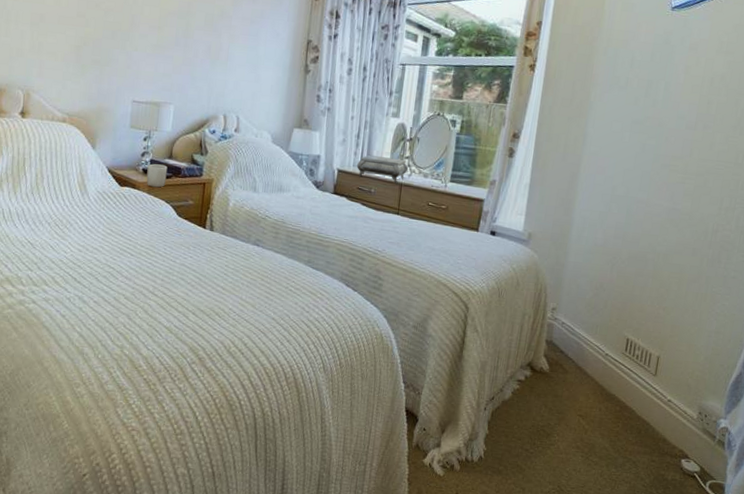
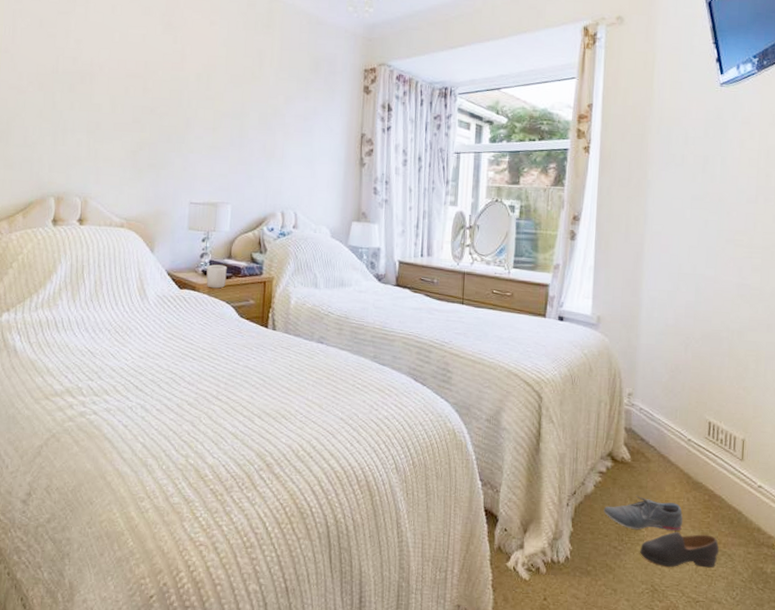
jewelry box: present [356,154,409,183] -> none [417,244,471,272]
shoe: none [519,403,594,438] -> present [603,495,683,531]
shoe: none [549,438,626,472] -> present [639,532,720,567]

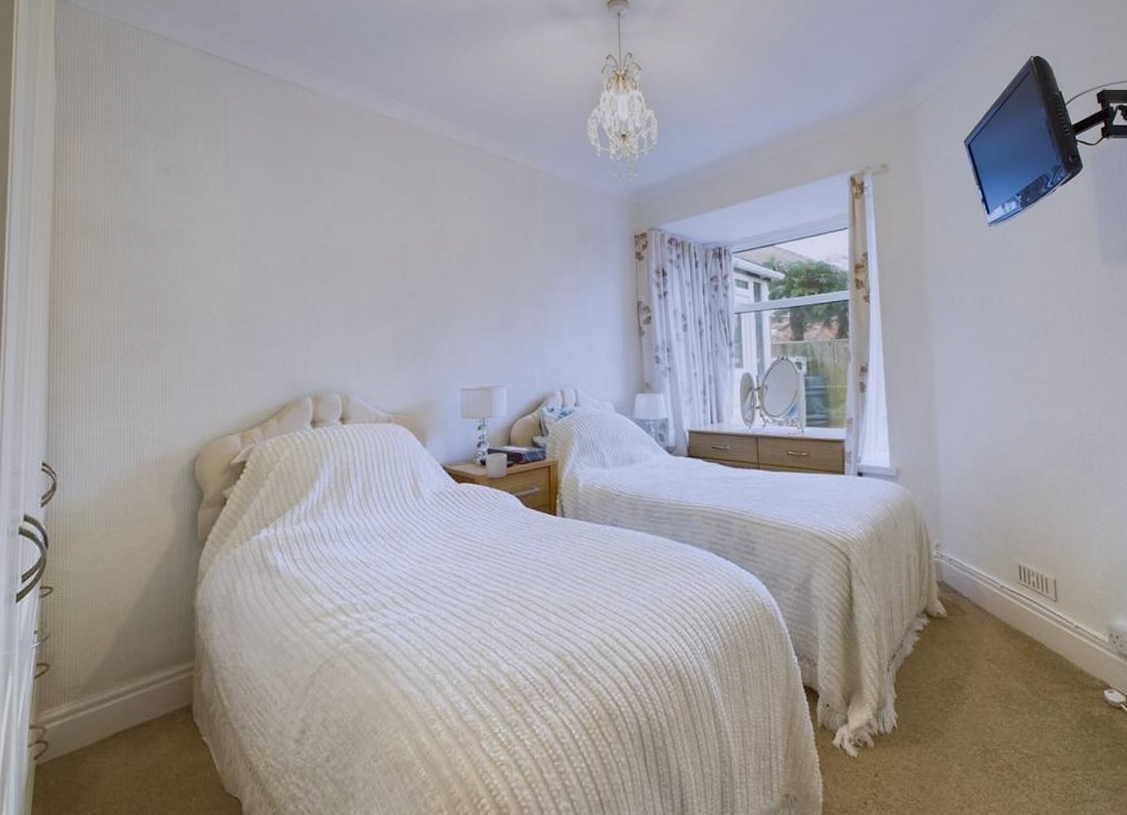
shoe: present [603,495,683,531] -> none [925,651,1006,689]
shoe: present [639,532,720,567] -> none [966,684,1046,724]

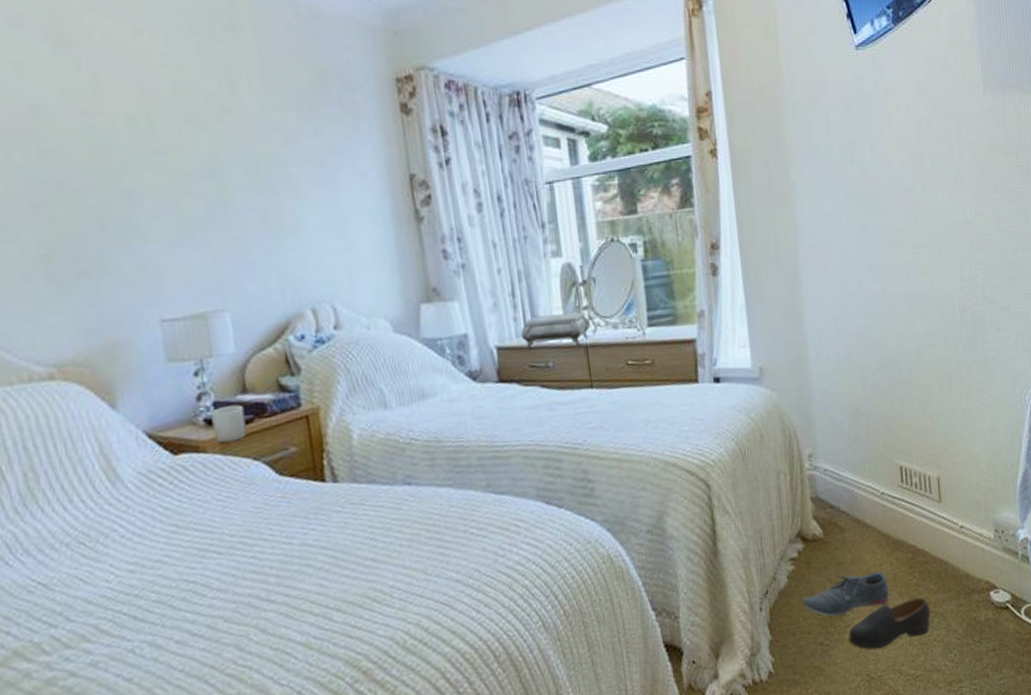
jewelry box: none [707,410,762,436] -> present [520,311,591,350]
shoe: none [925,651,1006,689] -> present [802,571,890,617]
shoe: none [966,684,1046,724] -> present [848,597,931,649]

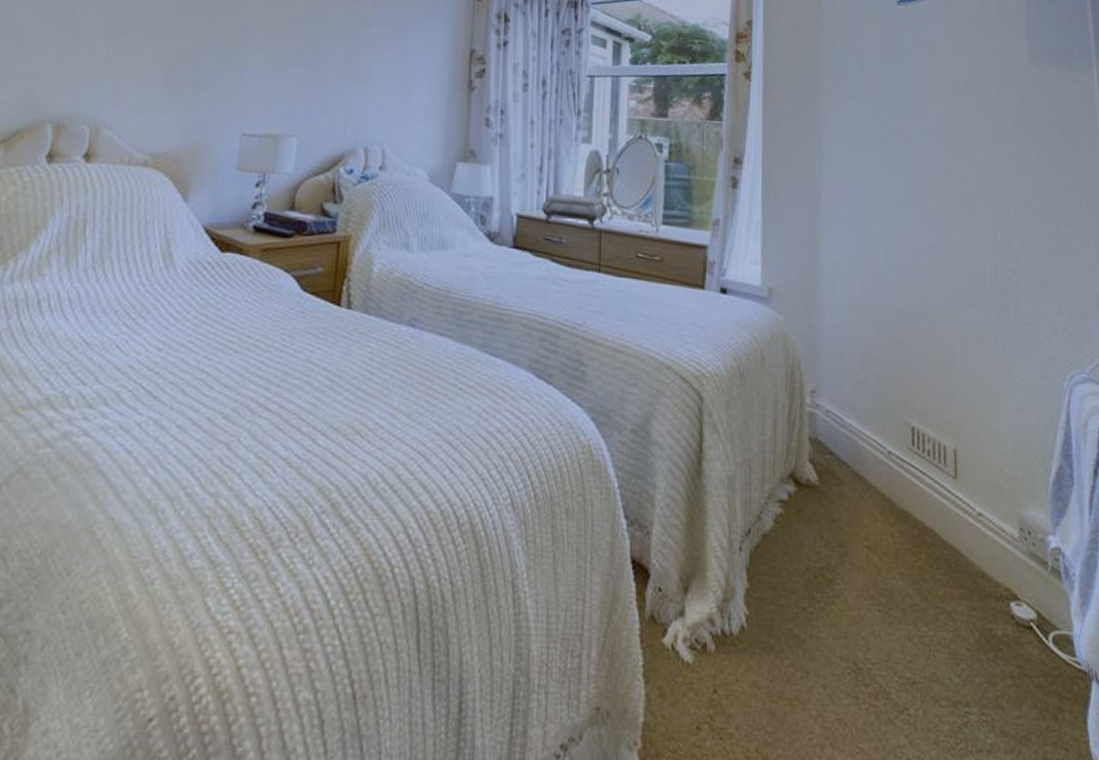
mug: present [210,404,247,443] -> none [258,218,288,251]
shoe: present [802,571,890,617] -> none [787,531,889,582]
shoe: present [848,597,931,649] -> none [835,582,937,634]

